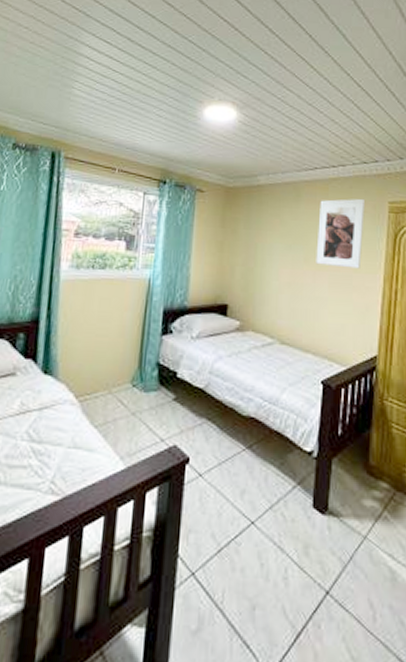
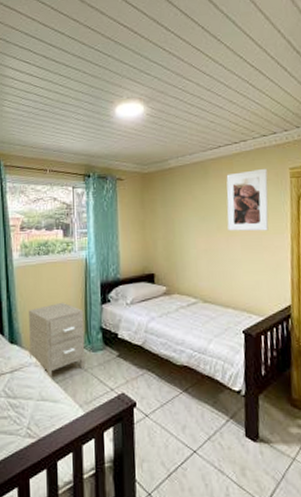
nightstand: none [66,328,139,421] -> present [29,302,86,378]

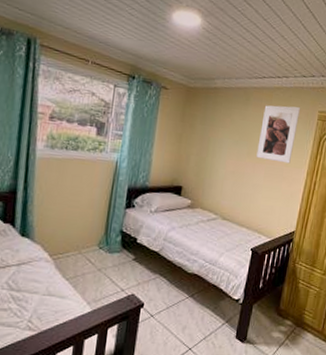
nightstand: present [29,302,86,378] -> none [41,201,106,274]

